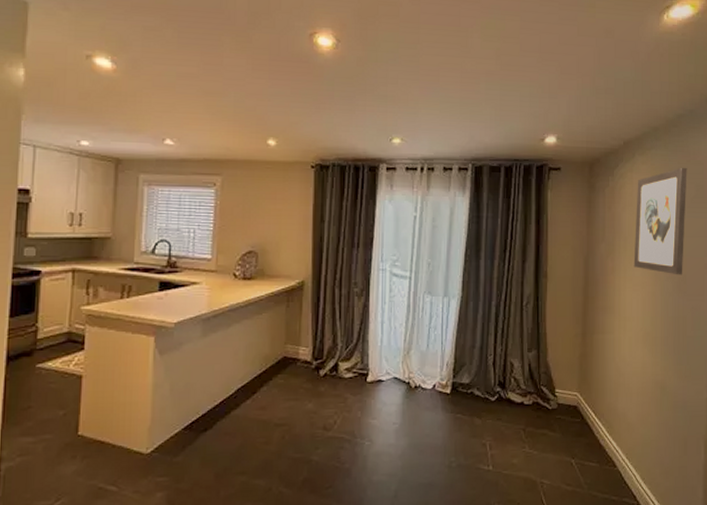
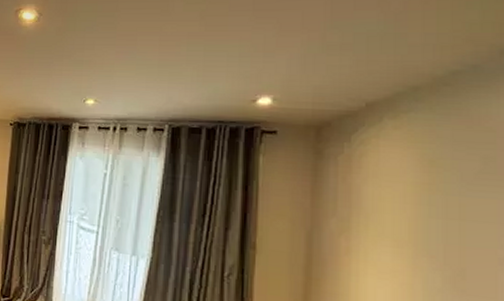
wall art: present [633,167,687,275] -> none [379,134,468,269]

